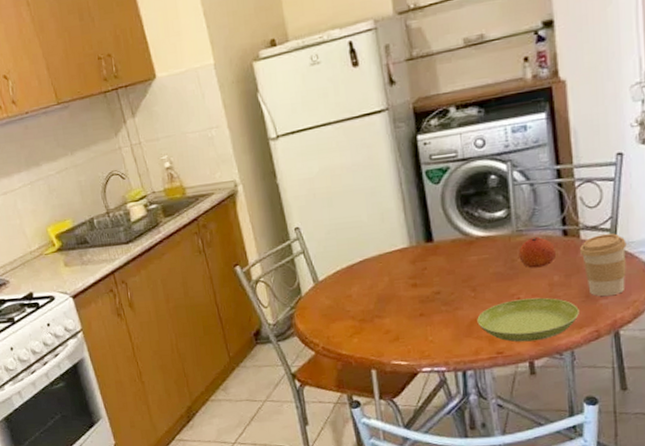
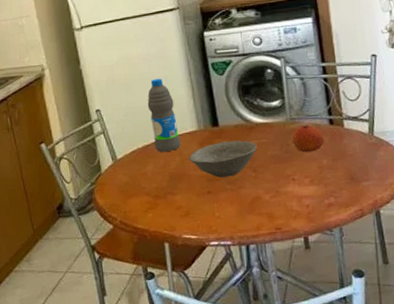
water bottle: none [352,189,390,273] -> present [147,78,181,153]
bowl: none [398,256,478,299] -> present [188,140,258,178]
saucer: present [477,297,579,342] -> none [258,179,346,219]
coffee cup: present [580,233,627,297] -> none [344,124,384,179]

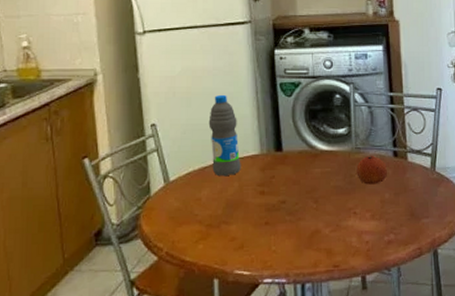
bowl: present [188,140,258,178] -> none [248,168,321,207]

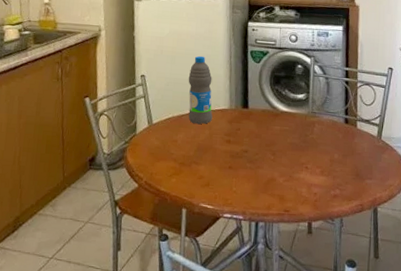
fruit: present [356,155,388,185] -> none [311,119,339,145]

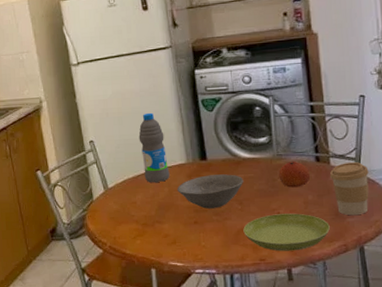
bowl: none [217,123,279,156] -> present [177,174,244,209]
saucer: none [273,168,350,206] -> present [243,213,330,251]
fruit: none [311,119,339,145] -> present [279,160,311,188]
coffee cup: none [356,127,389,178] -> present [330,162,369,216]

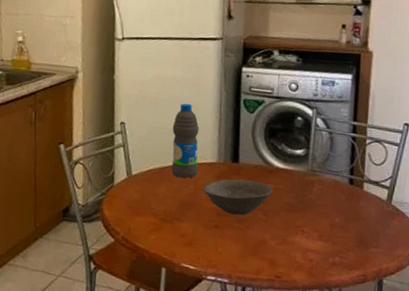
saucer: present [243,213,330,251] -> none [263,231,352,273]
fruit: present [279,160,311,188] -> none [309,179,342,208]
coffee cup: present [330,162,369,216] -> none [361,190,401,247]

